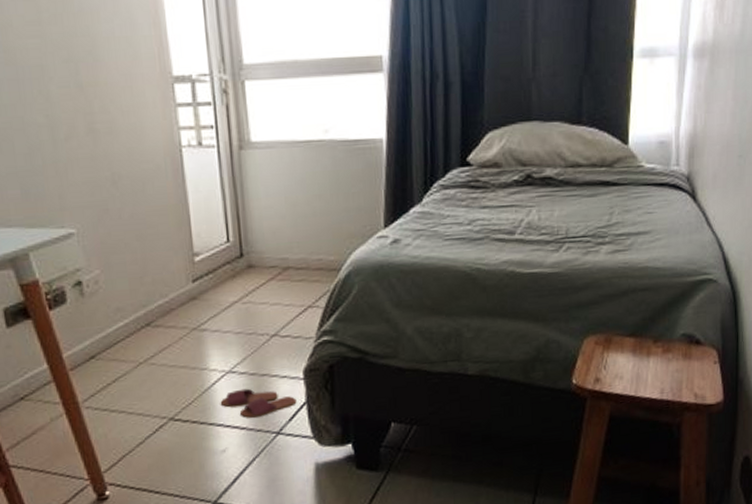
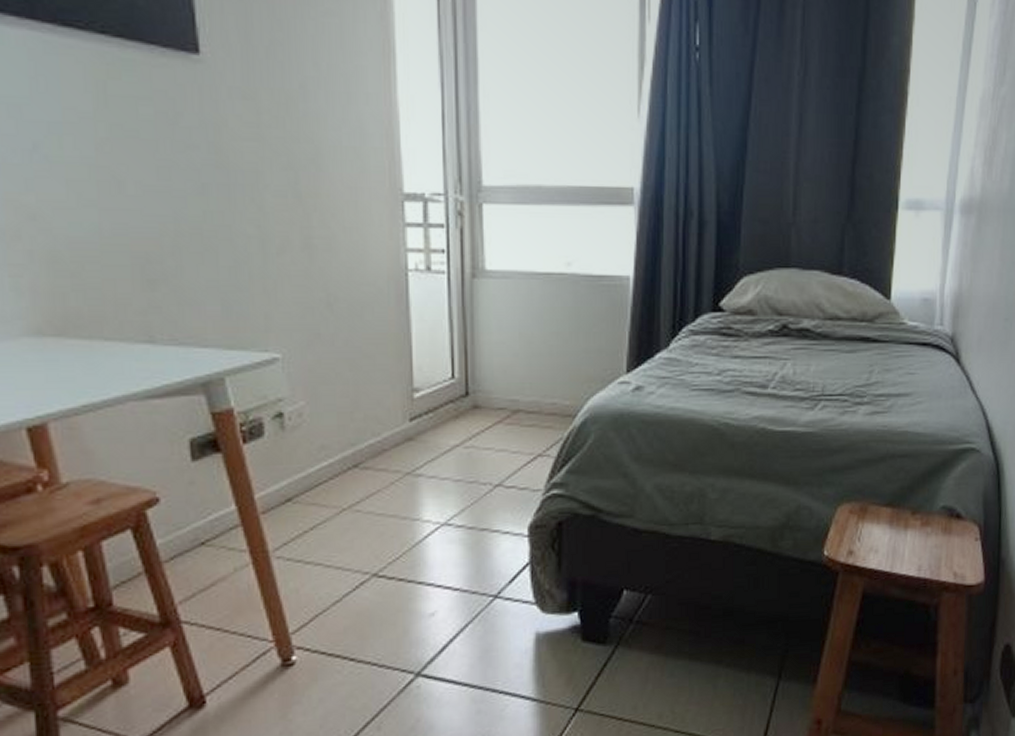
slippers: present [221,388,297,418] -> none [433,544,519,578]

